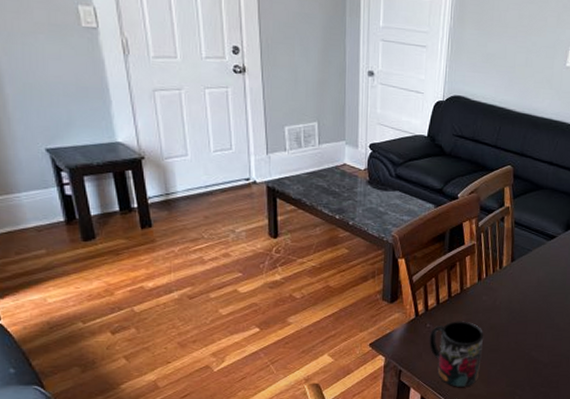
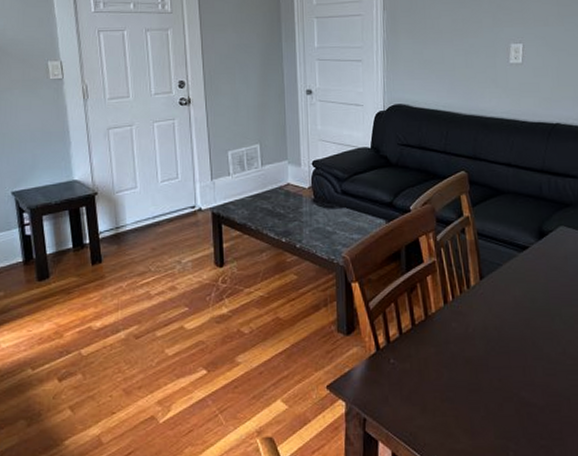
mug: present [429,321,484,387] -> none [394,354,460,440]

